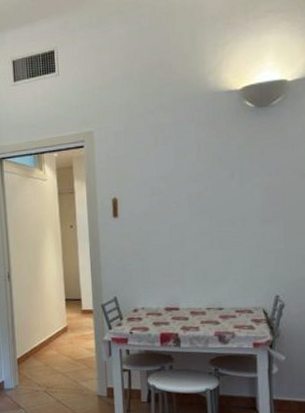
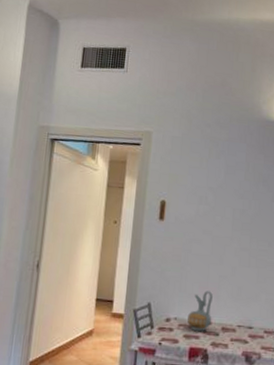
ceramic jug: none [155,278,180,318] -> present [187,291,213,332]

